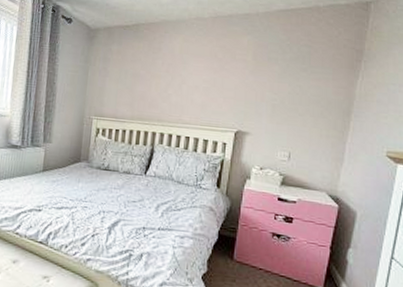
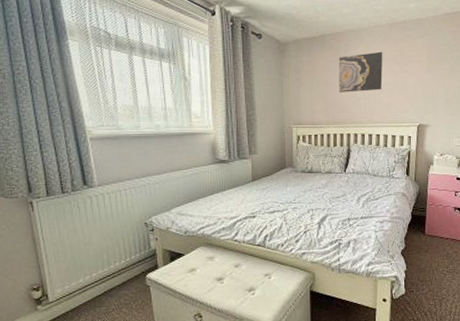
wall art: none [148,46,202,88] -> present [338,51,383,92]

